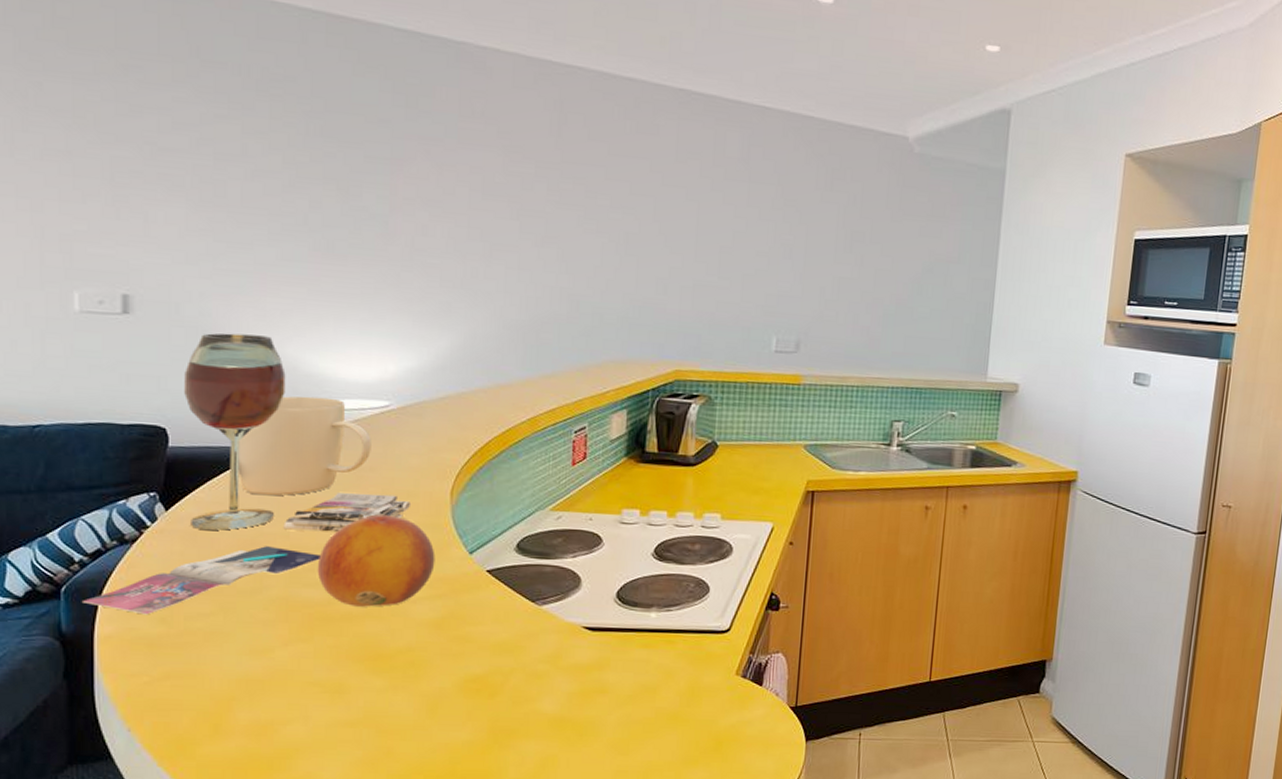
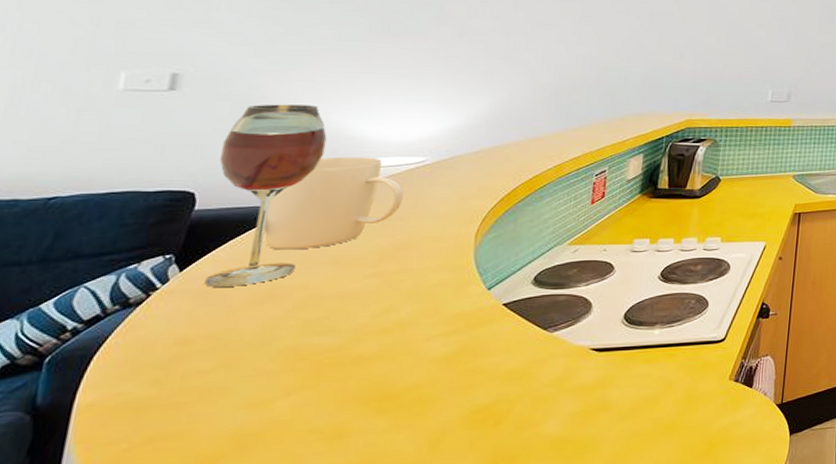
magazine: present [83,493,412,615] -> none [67,241,436,378]
fruit: present [317,514,435,607] -> none [332,260,455,350]

